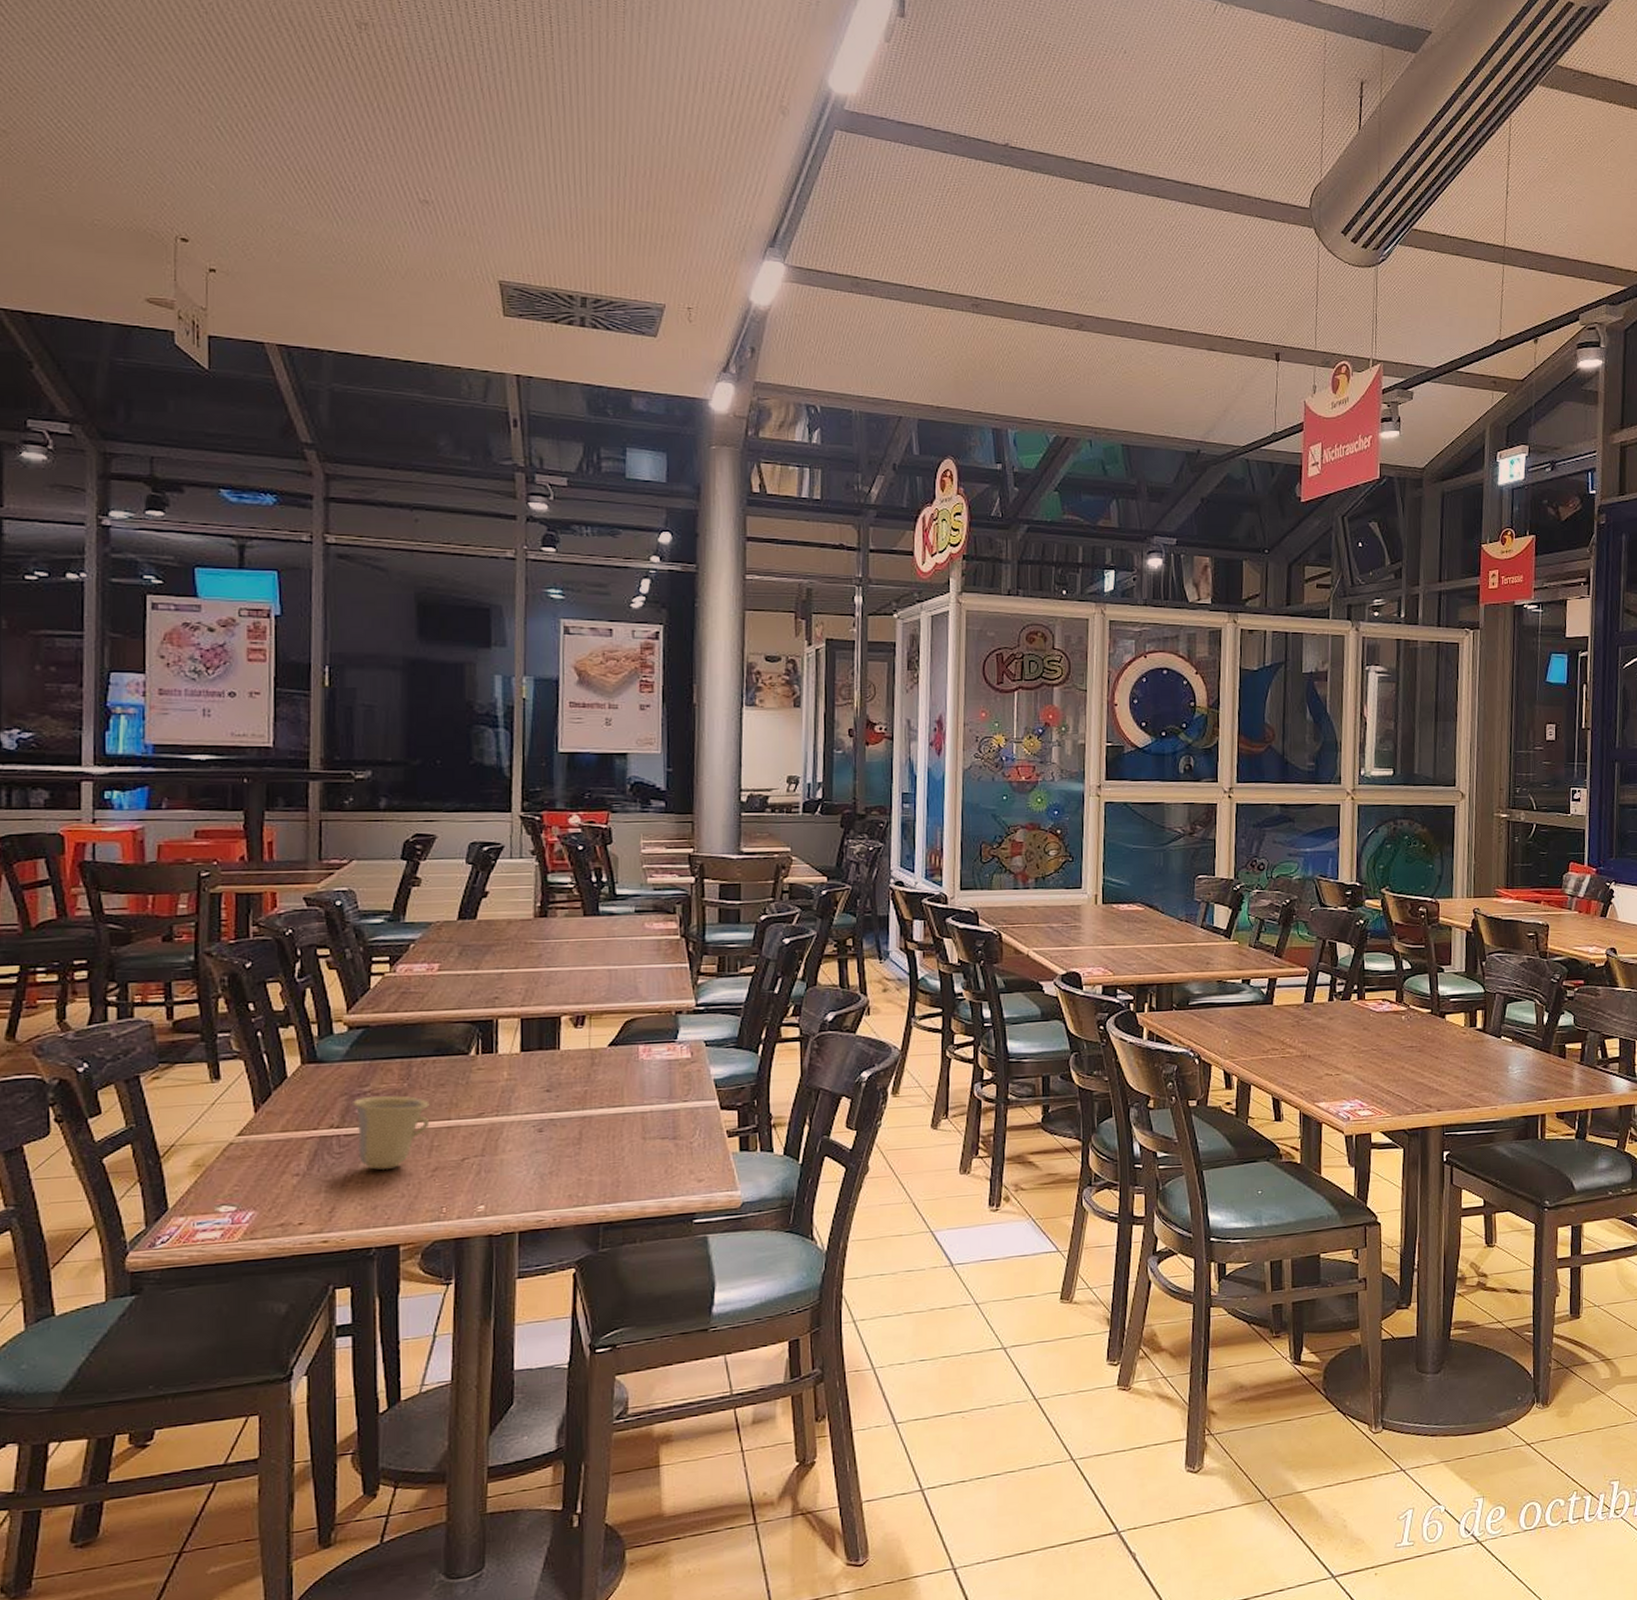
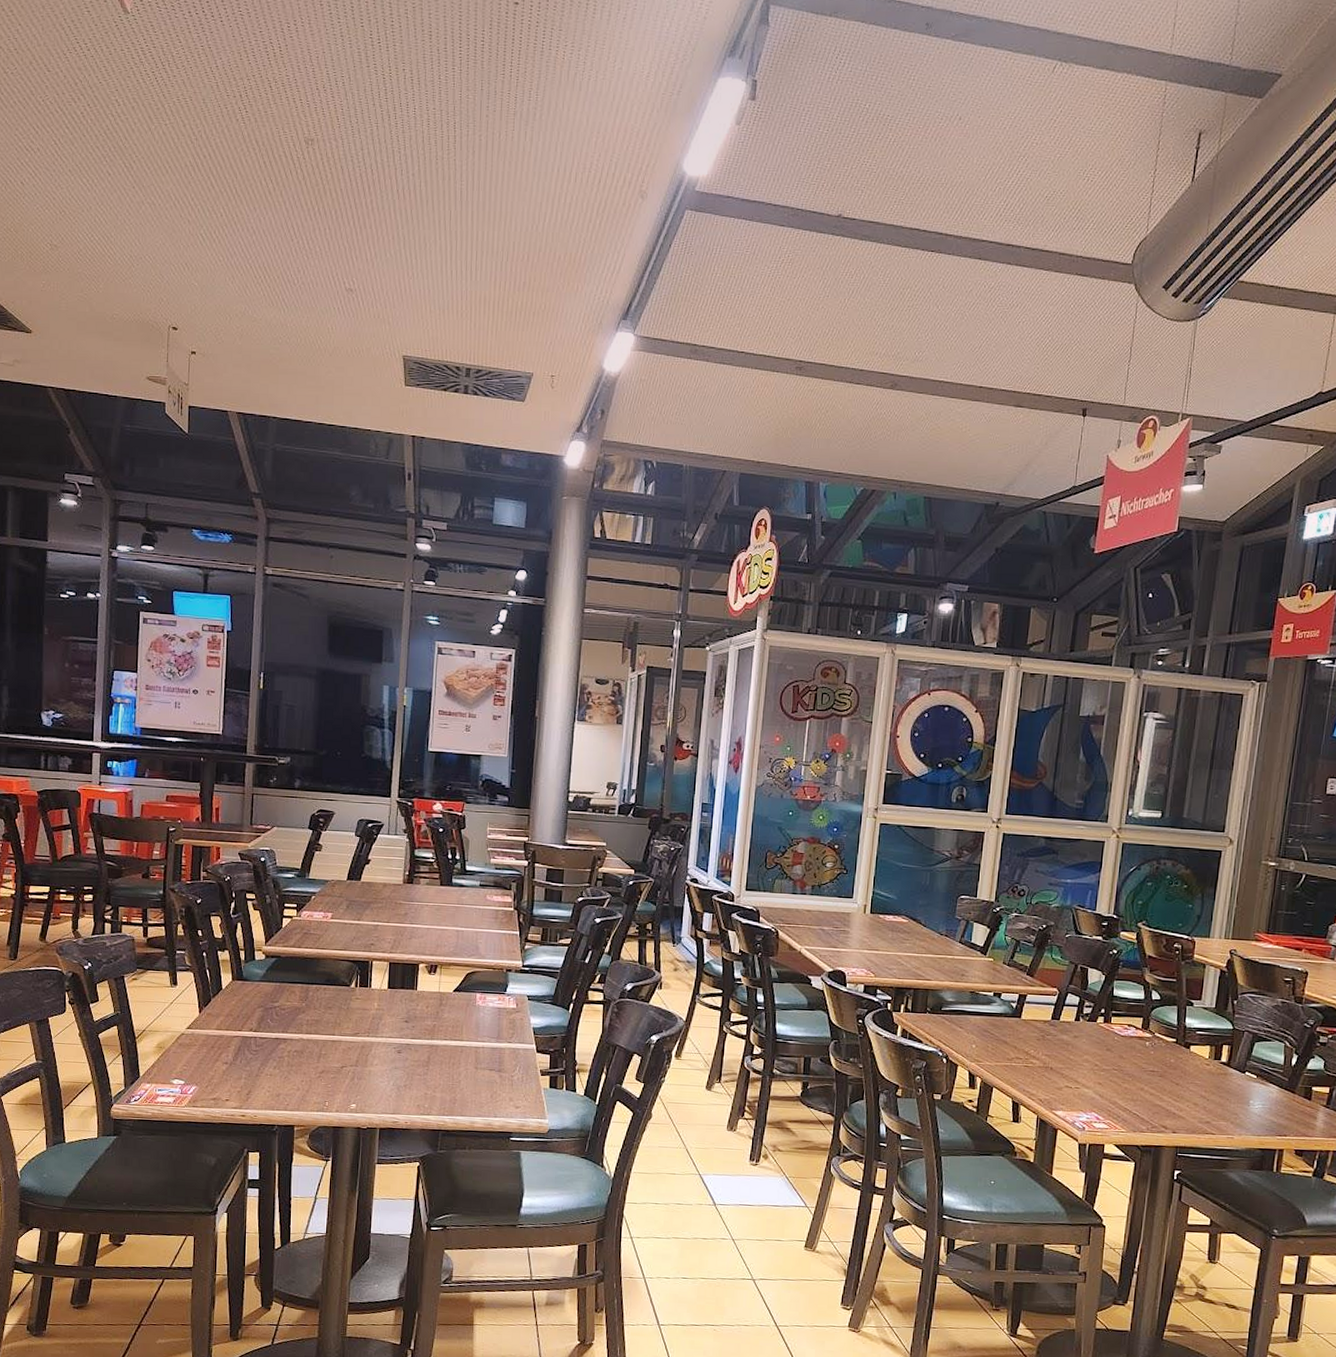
cup: present [353,1095,430,1170] -> none [266,1010,320,1067]

